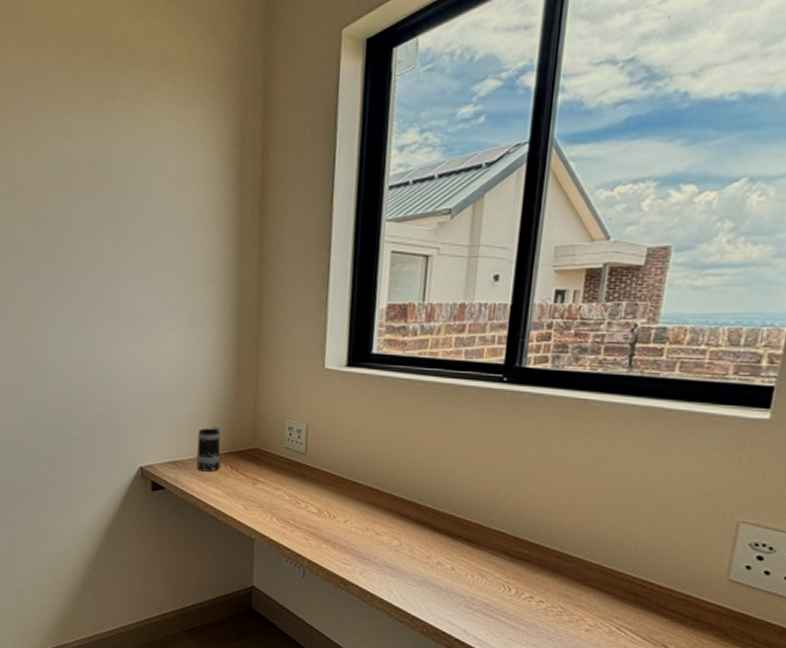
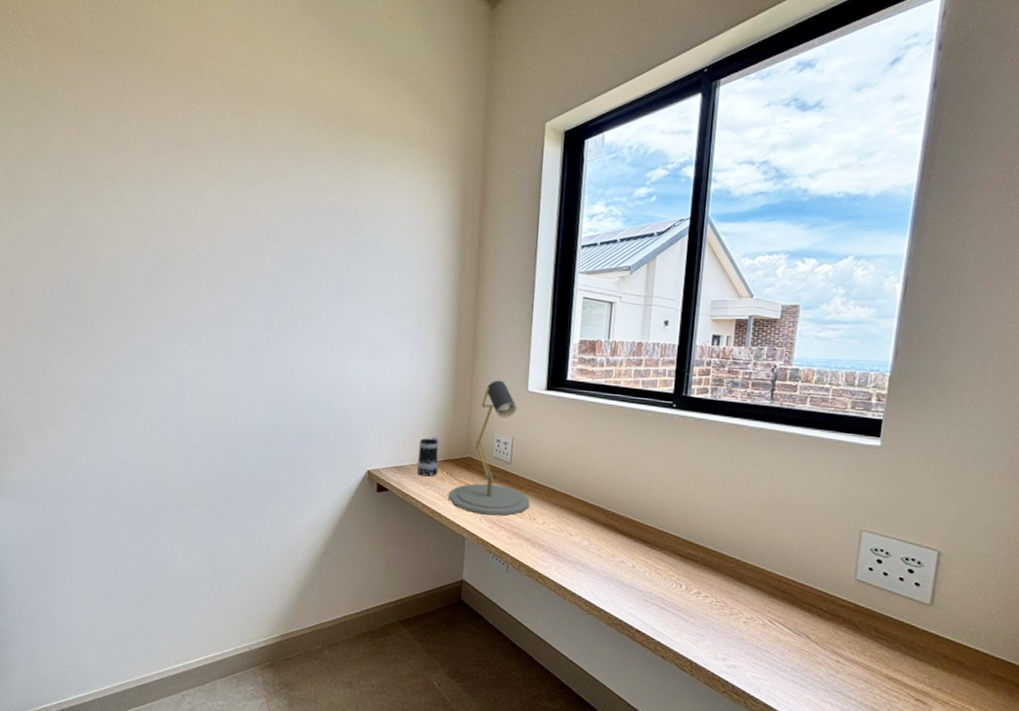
desk lamp: none [233,357,329,514] -> present [448,380,530,516]

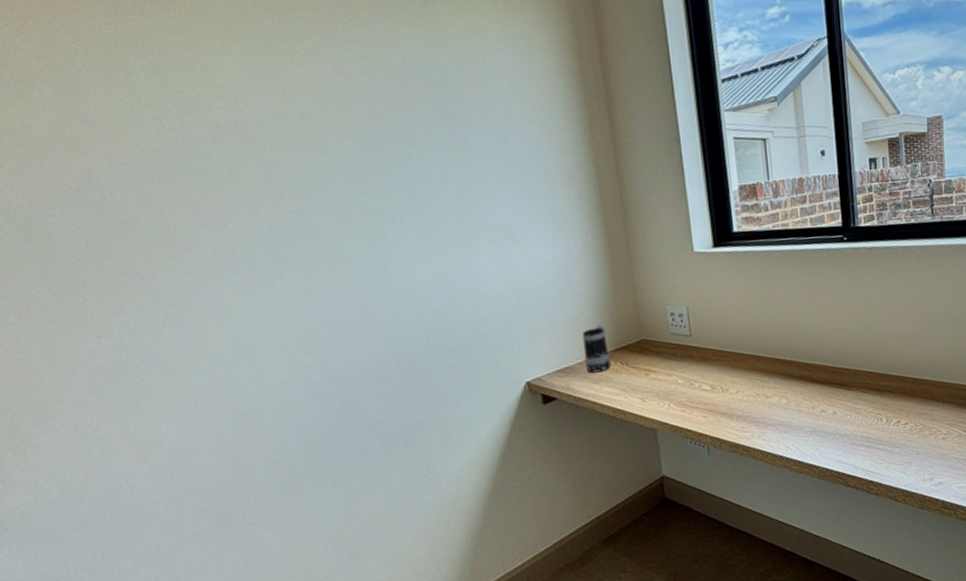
desk lamp: present [448,380,530,516] -> none [628,245,720,400]

